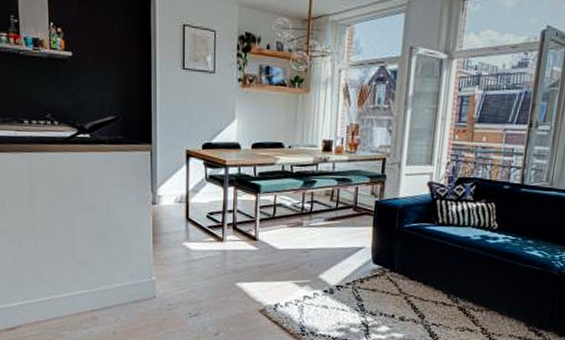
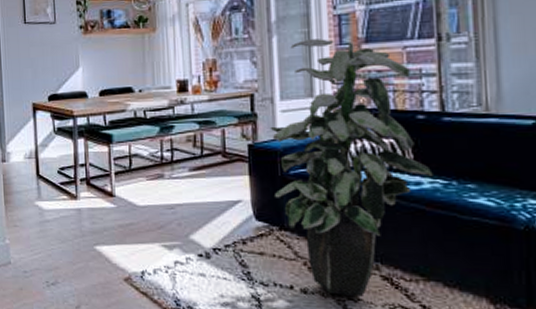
indoor plant: none [391,115,507,322] -> present [270,39,433,296]

